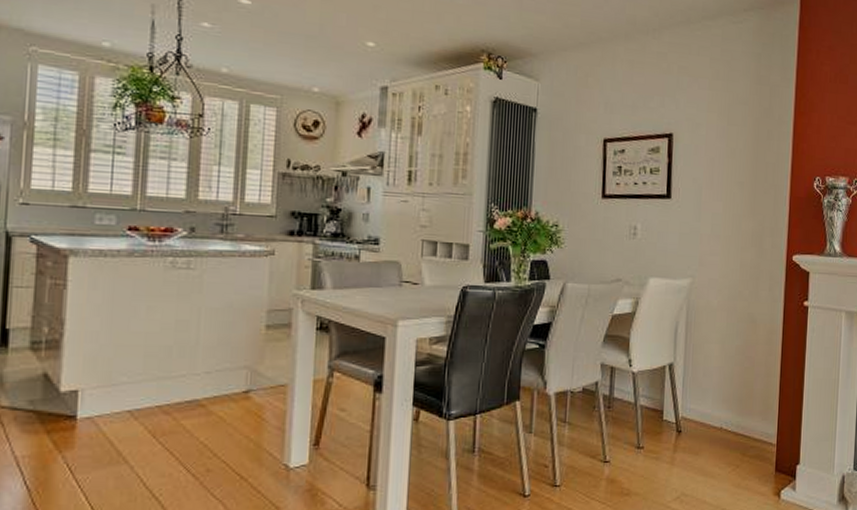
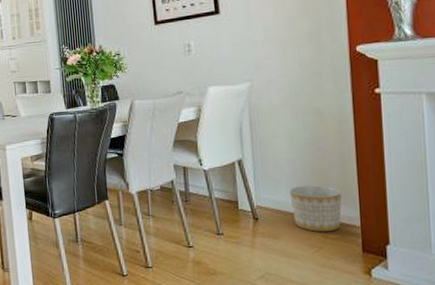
planter: none [715,396,764,449] -> present [289,185,342,233]

